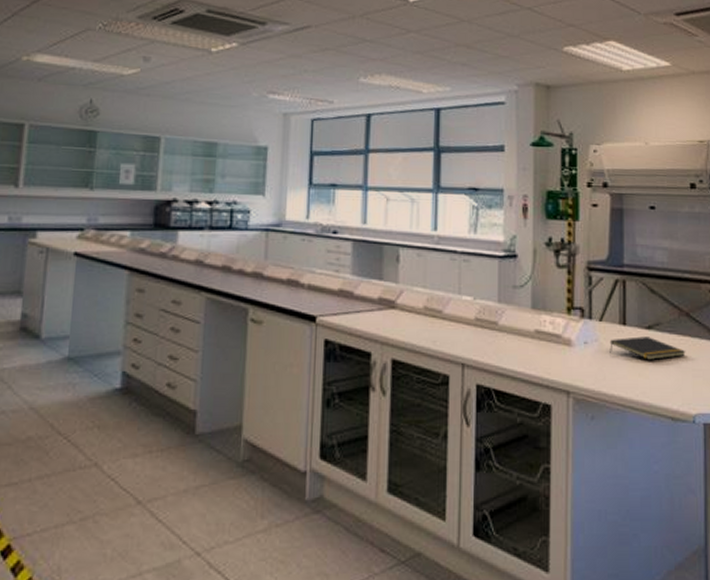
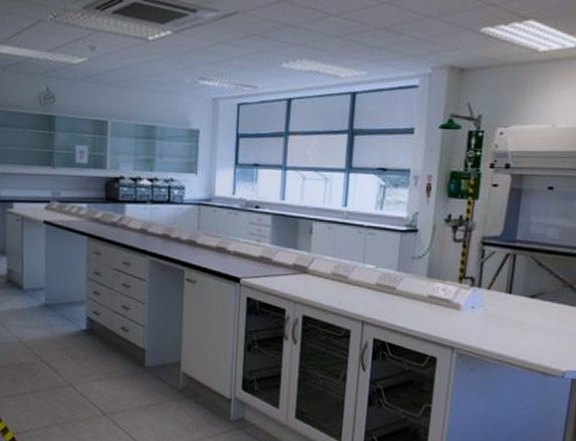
notepad: present [610,336,686,360] -> none [494,304,565,324]

